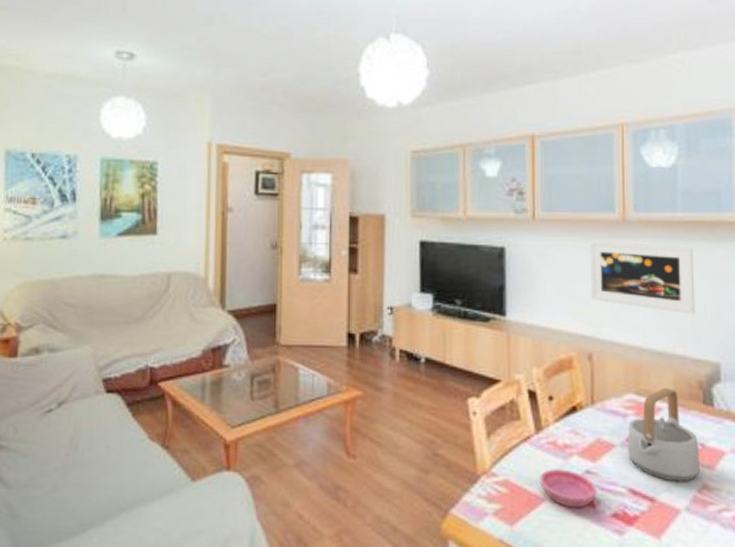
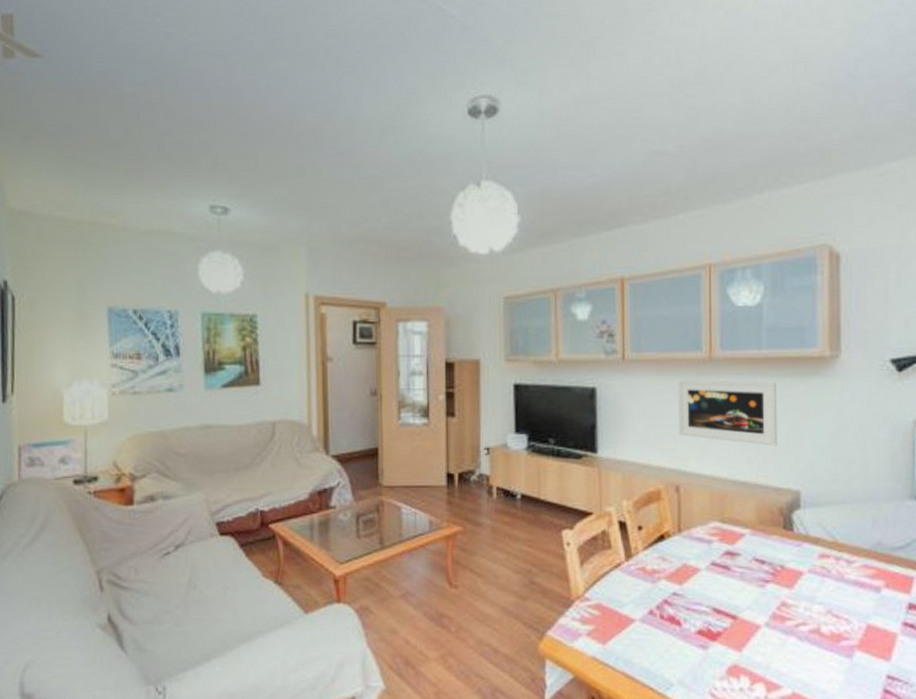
saucer: present [540,469,597,508] -> none [630,592,683,627]
teapot: present [628,387,701,482] -> none [712,514,780,601]

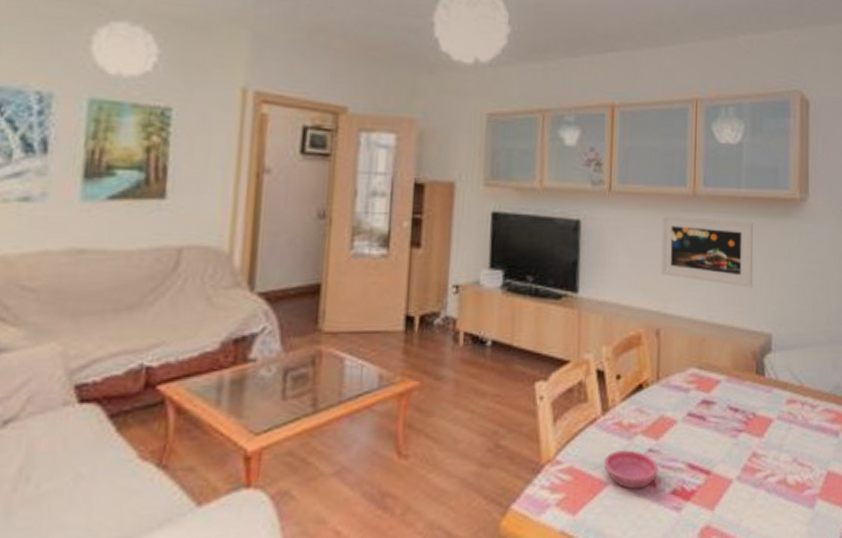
saucer: none [630,592,683,627] -> present [604,450,659,489]

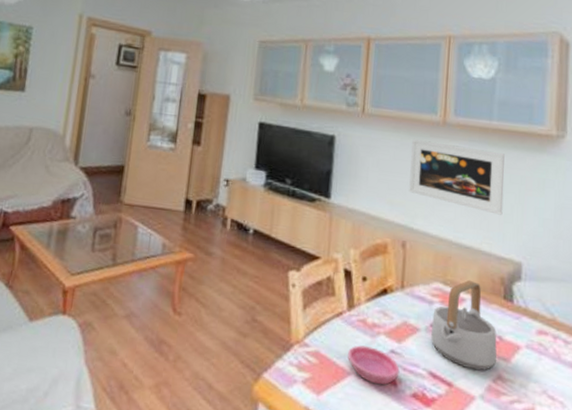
teapot: none [688,359,752,453] -> present [431,279,497,371]

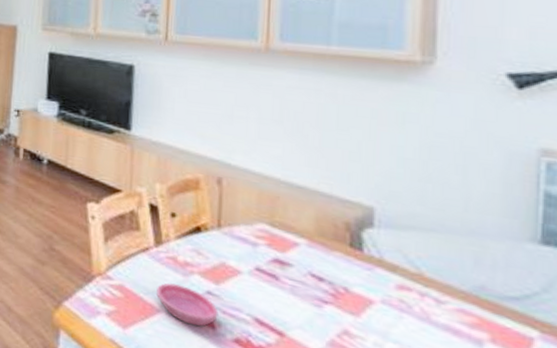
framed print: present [409,138,505,215] -> none [224,67,348,153]
teapot: present [431,279,497,371] -> none [256,222,343,323]

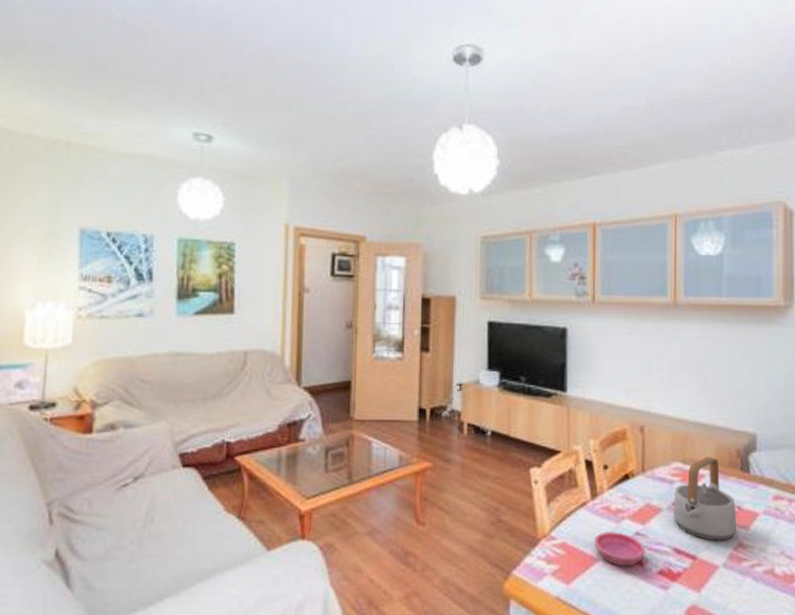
teapot: none [256,222,343,323] -> present [674,456,737,541]

